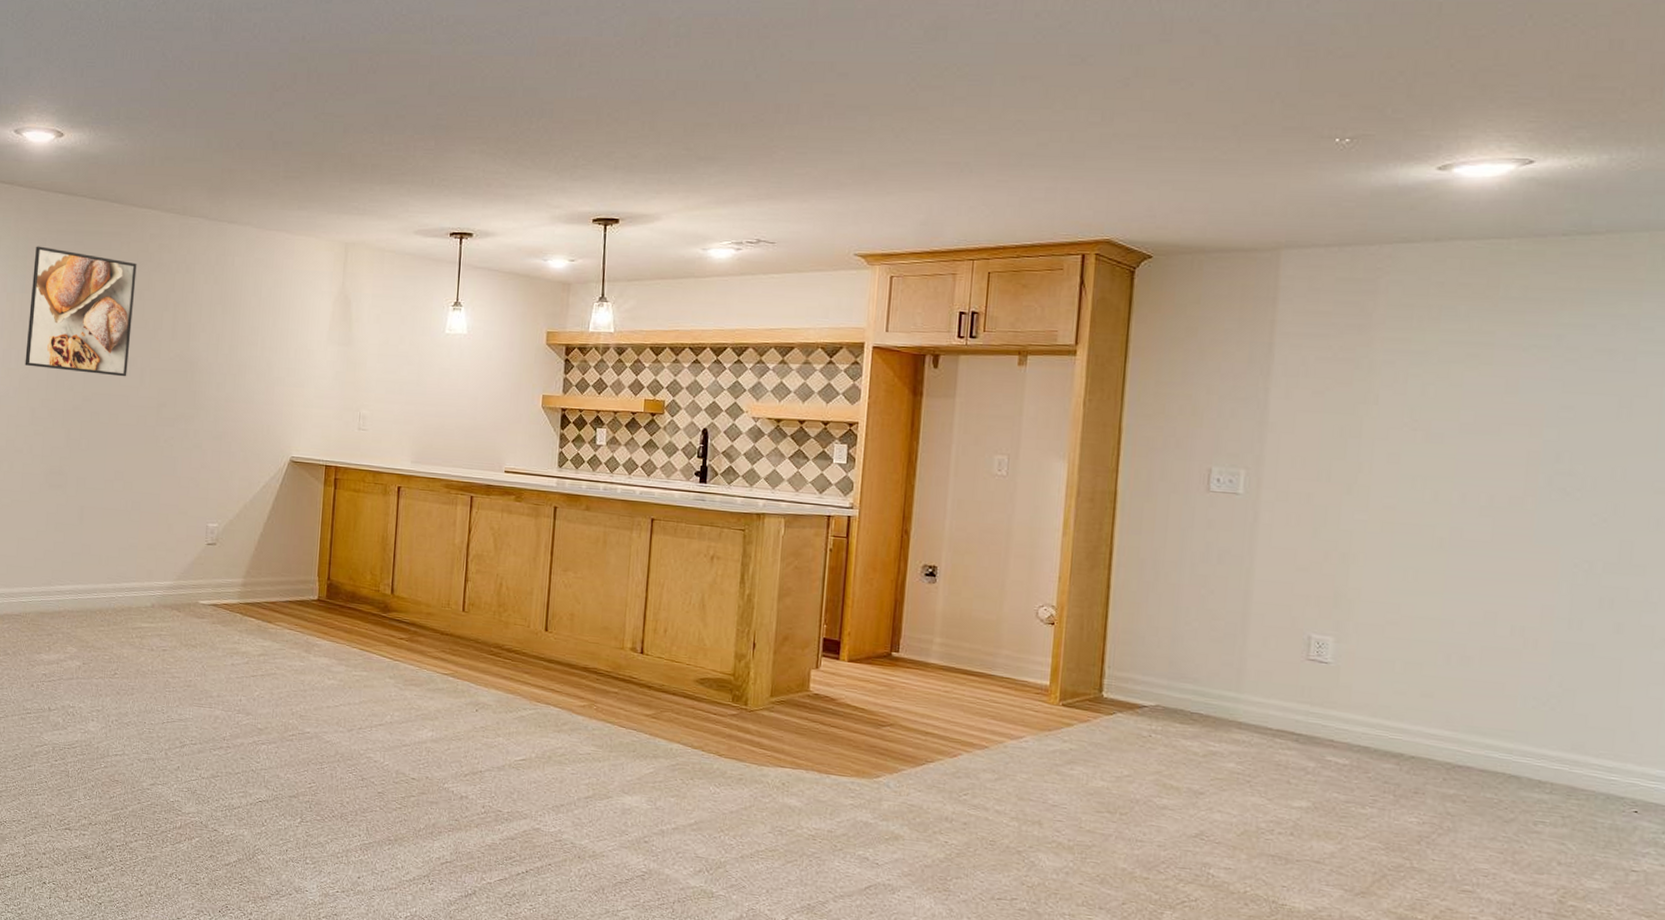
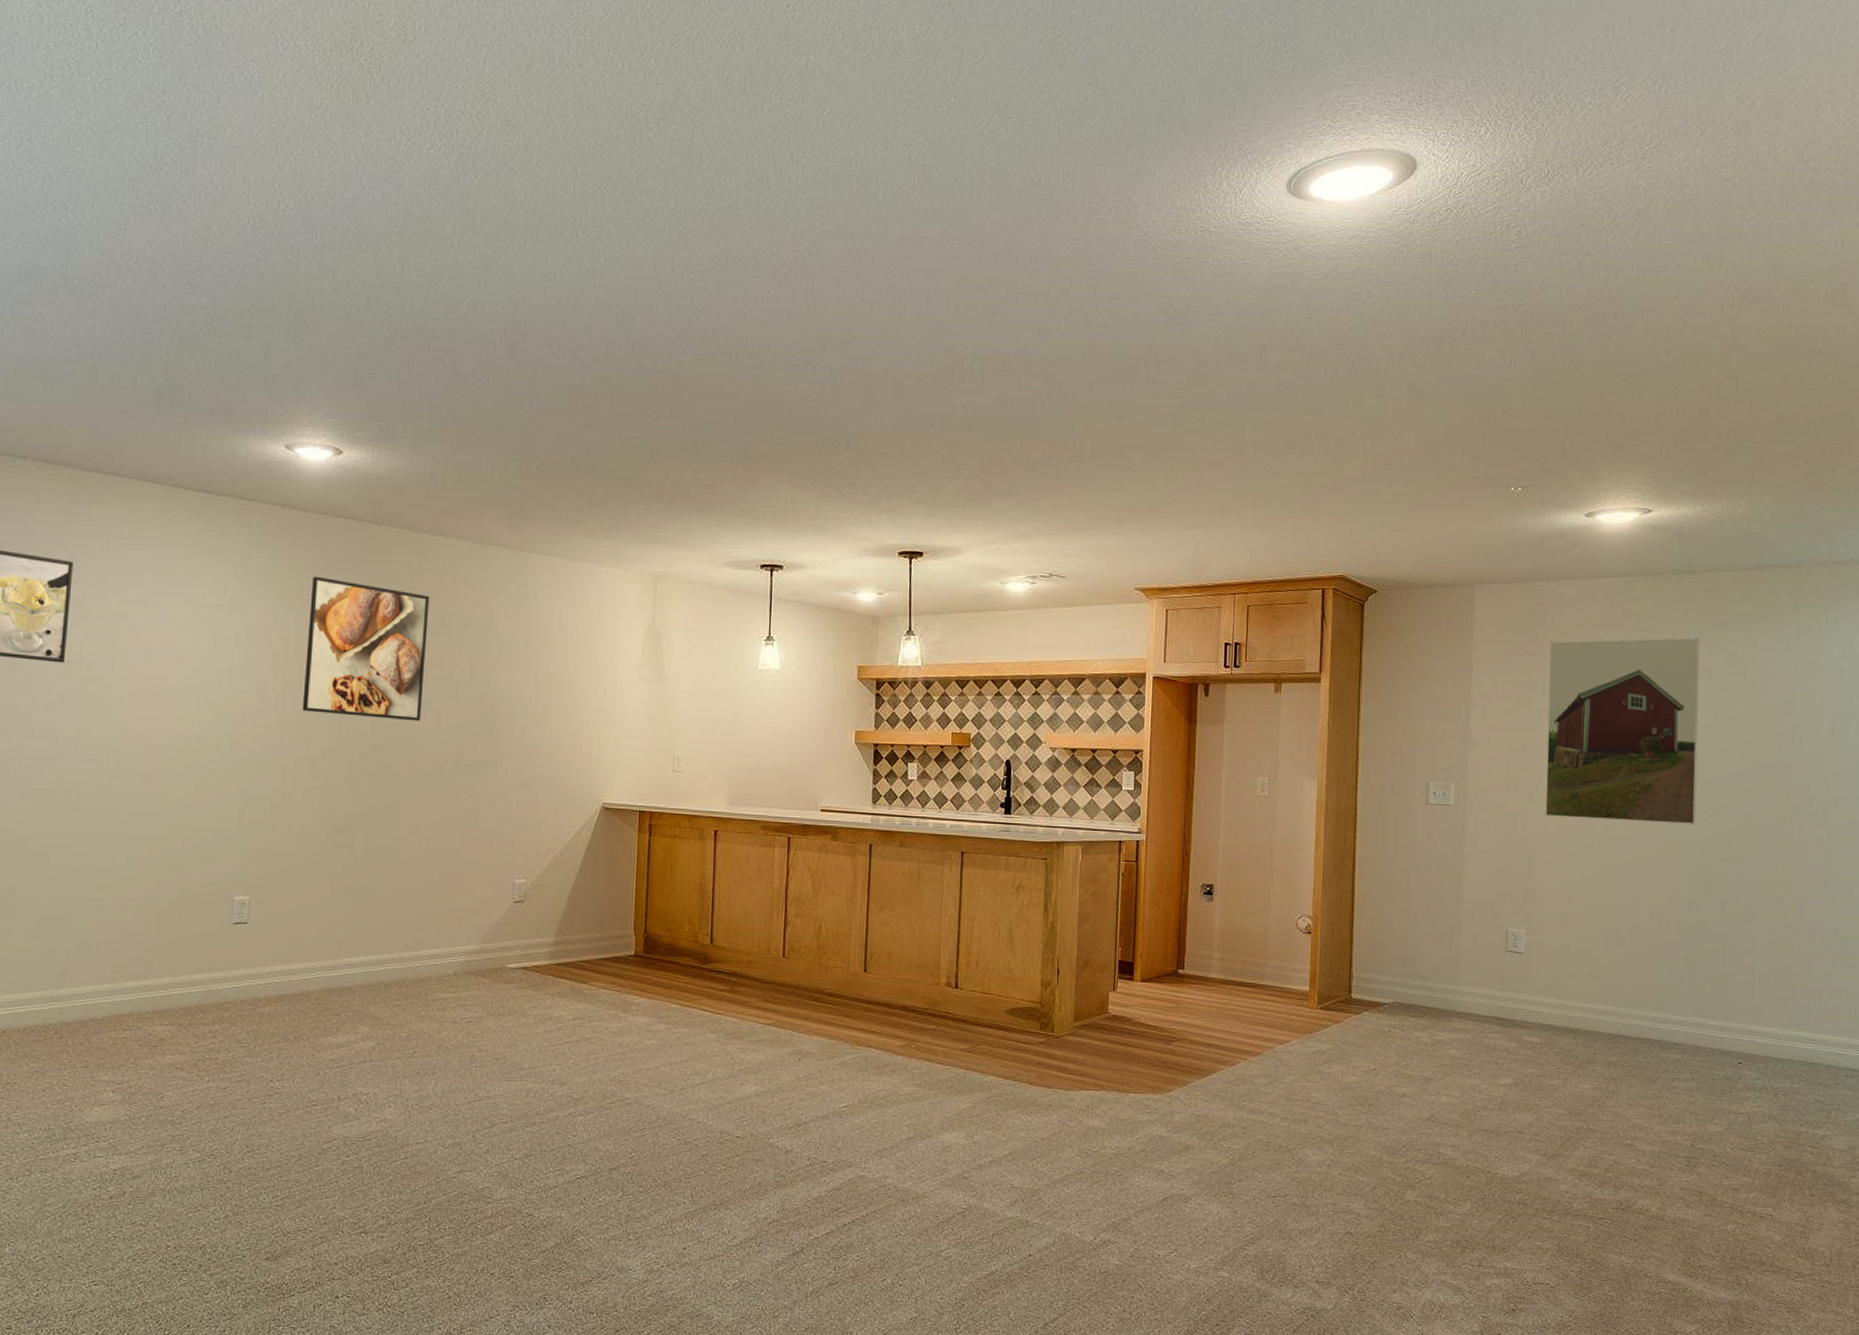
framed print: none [1367,310,1598,529] -> present [1545,638,1700,824]

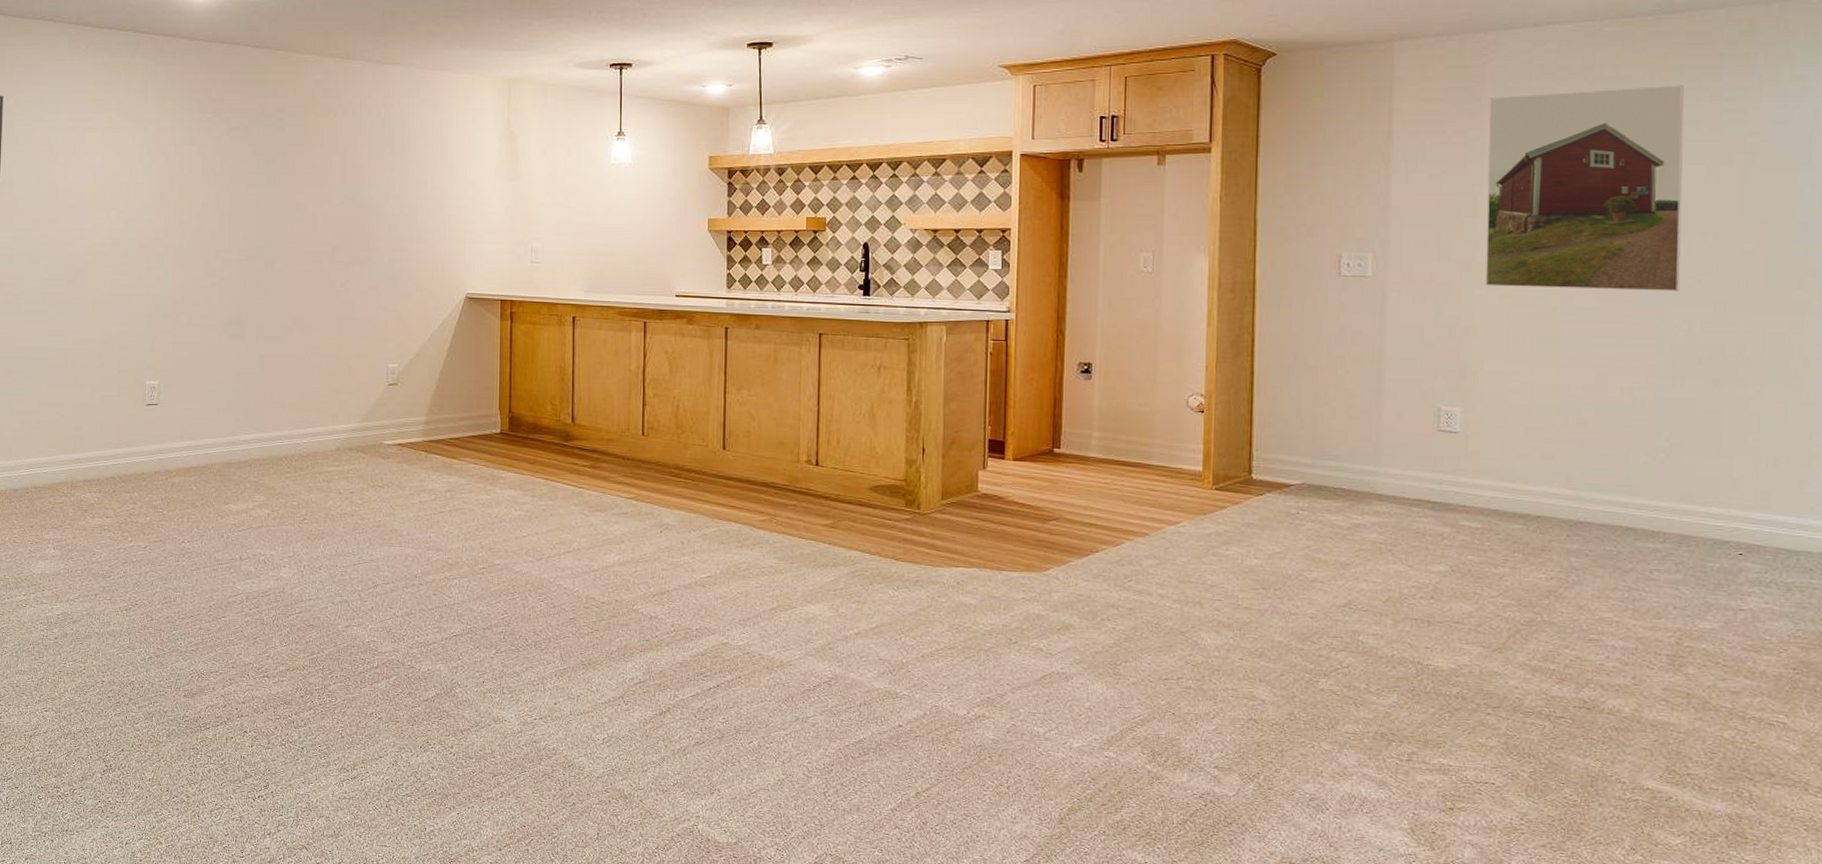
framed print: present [302,576,430,722] -> none [197,97,304,223]

